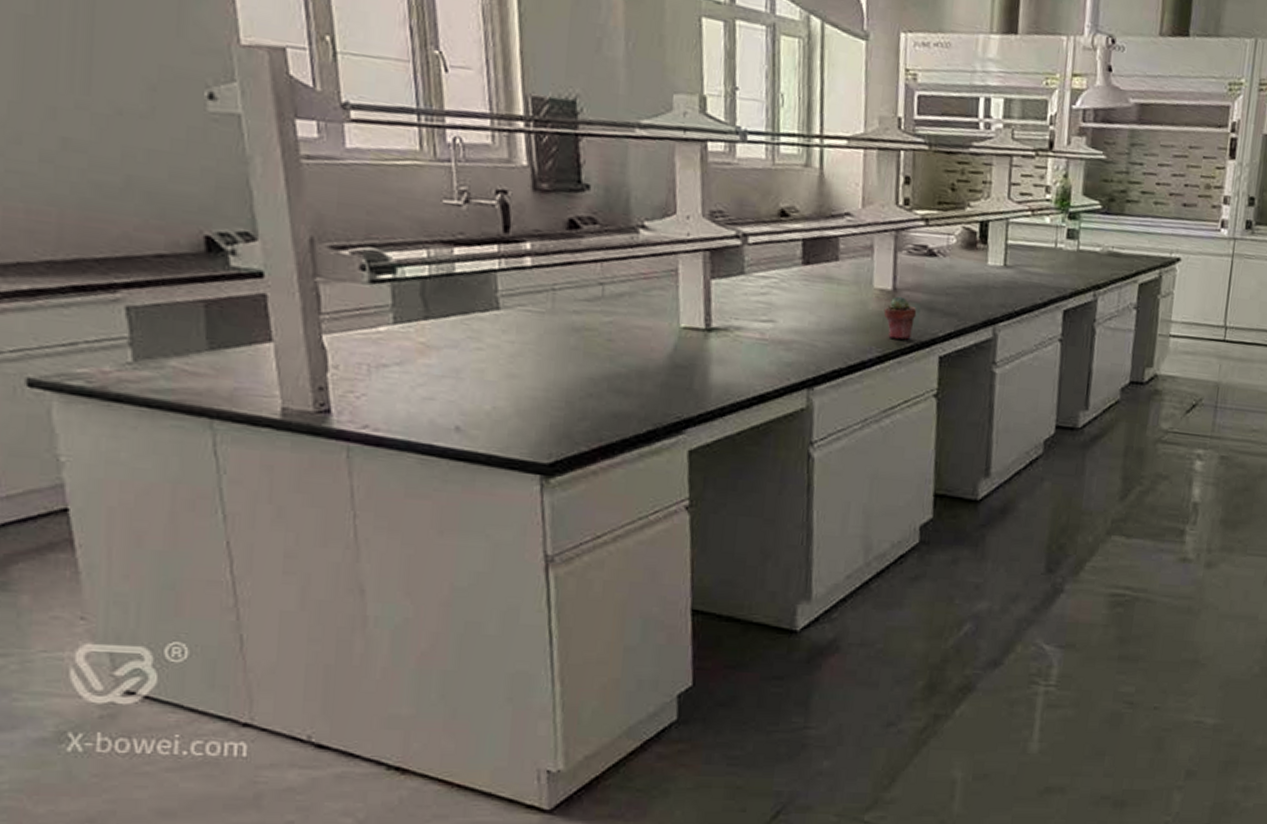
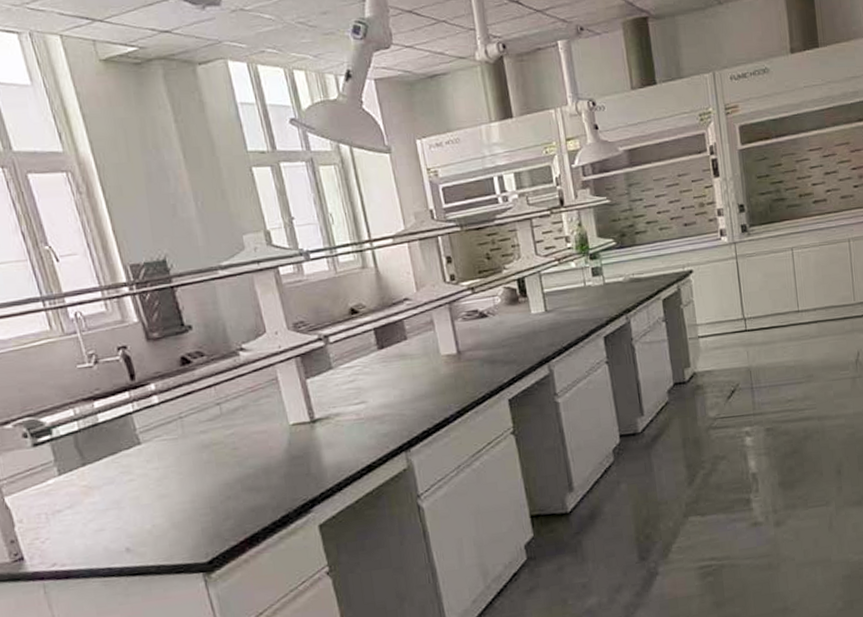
potted succulent: present [884,296,917,340] -> none [453,357,482,394]

